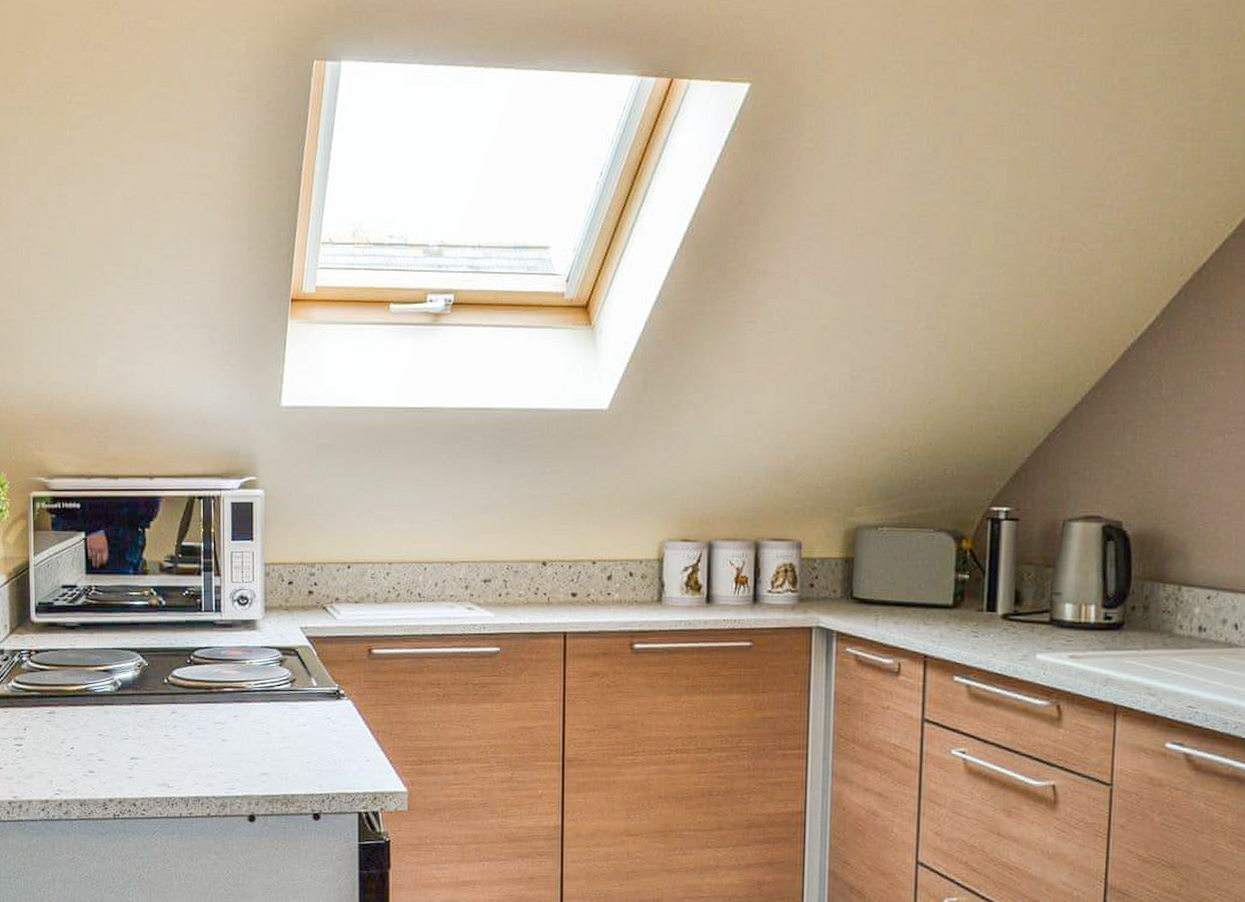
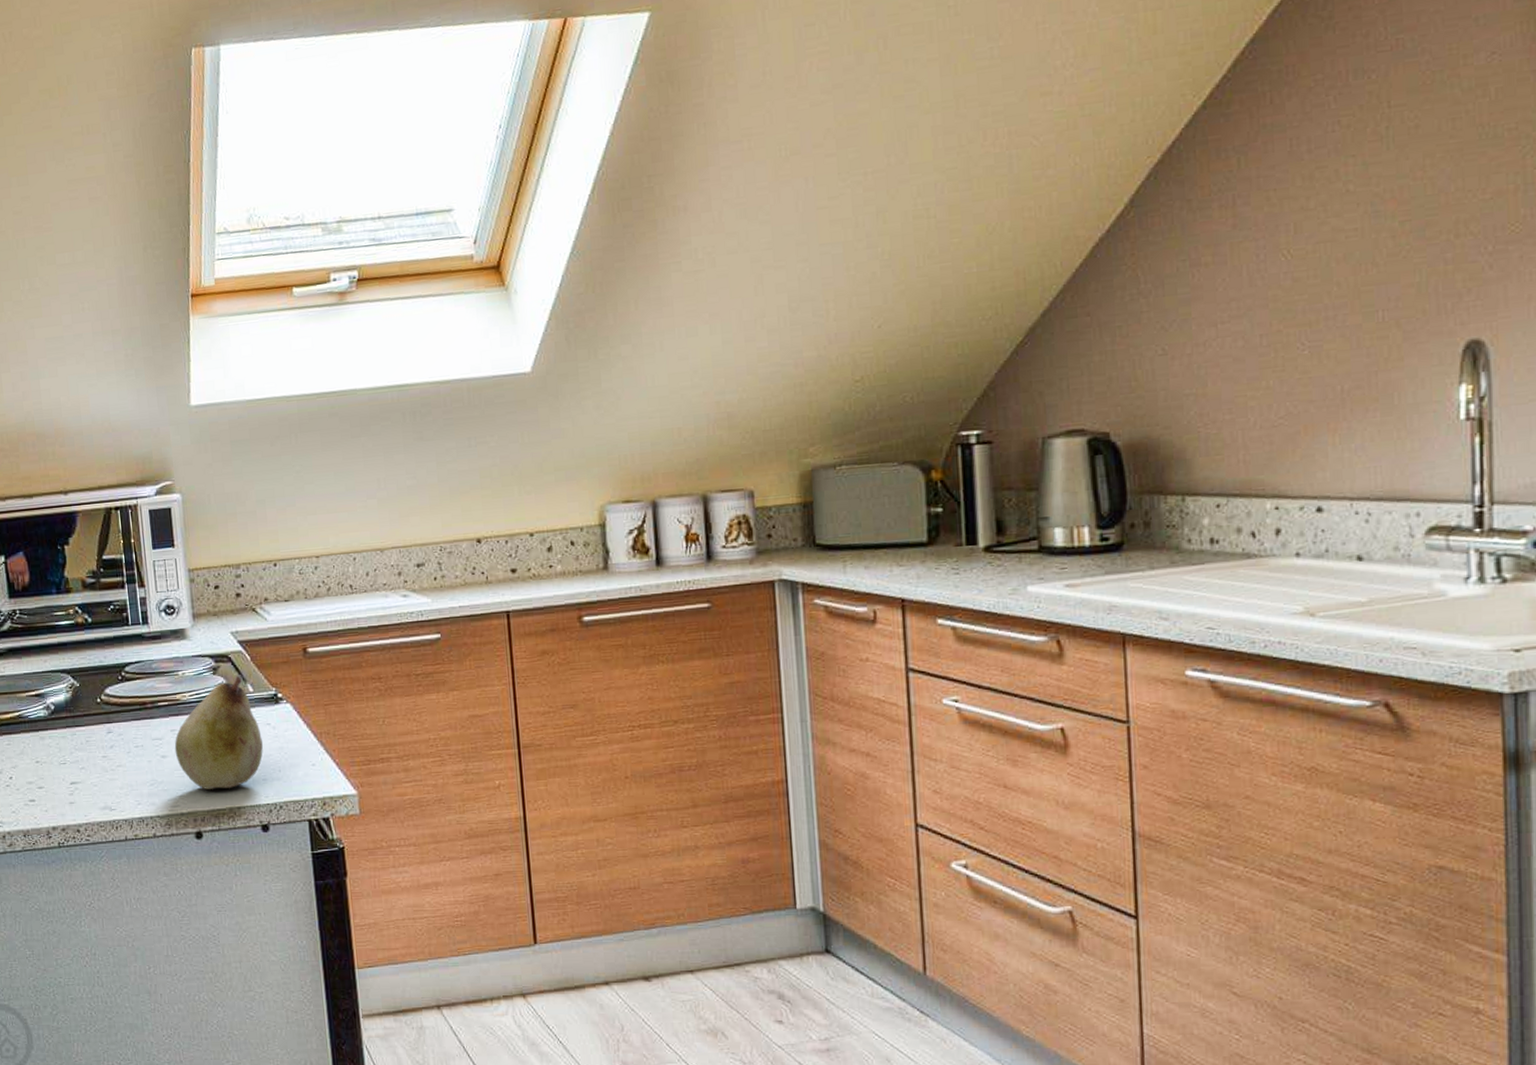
fruit: none [235,670,321,776] -> present [174,676,263,789]

